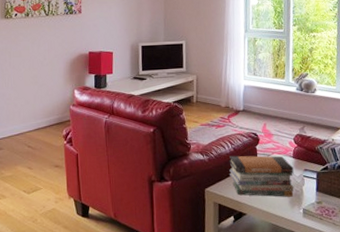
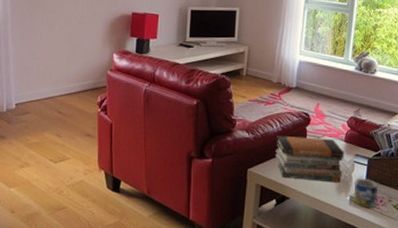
mug: none [305,191,330,220] -> present [353,178,378,209]

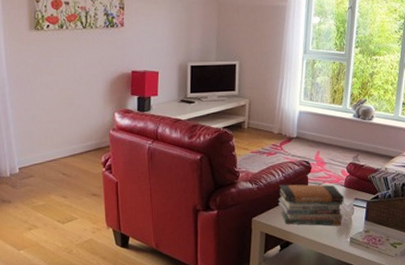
mug: present [353,178,378,209] -> none [353,220,377,248]

